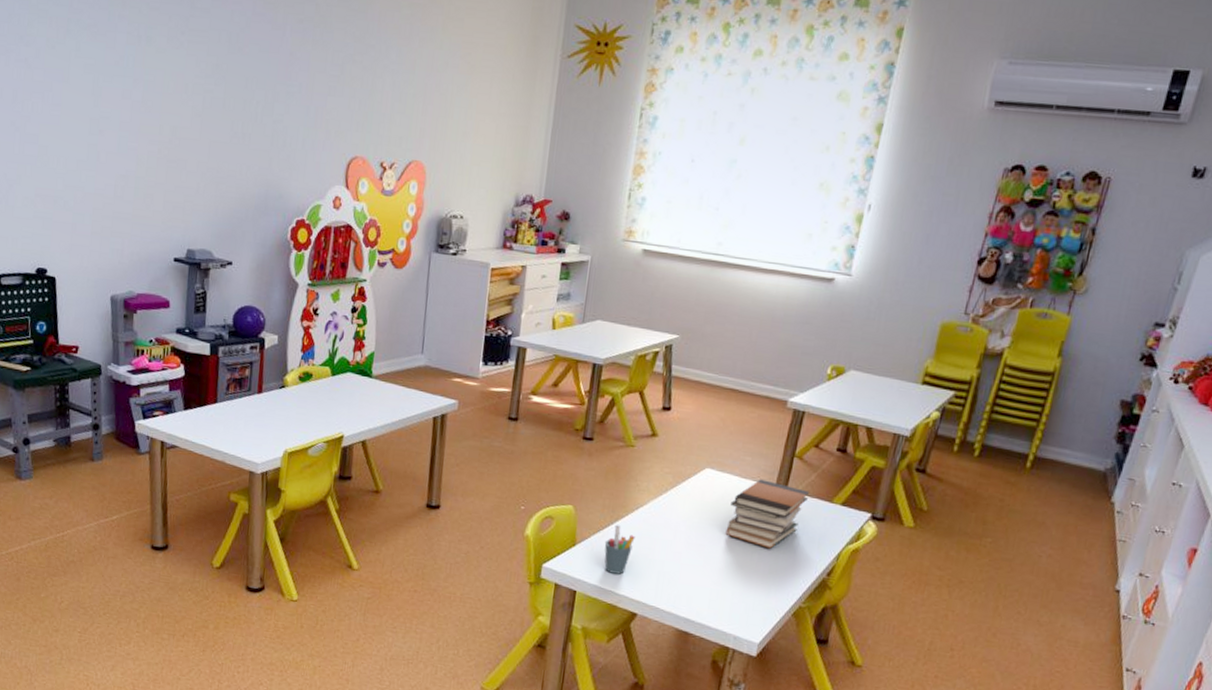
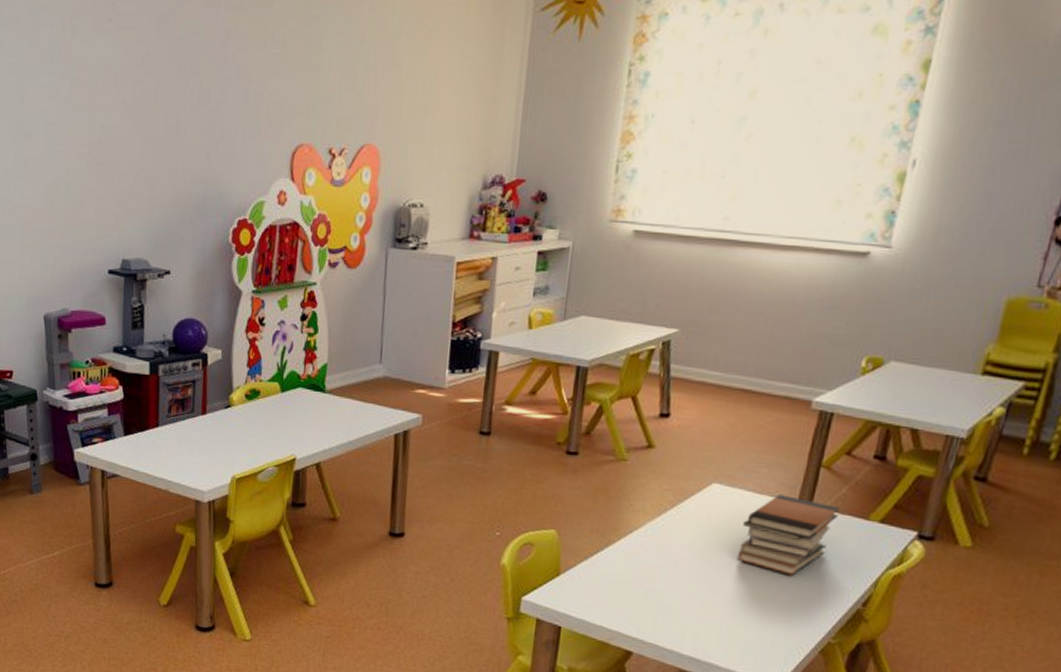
pen holder: present [604,524,635,574] -> none [593,550,629,608]

